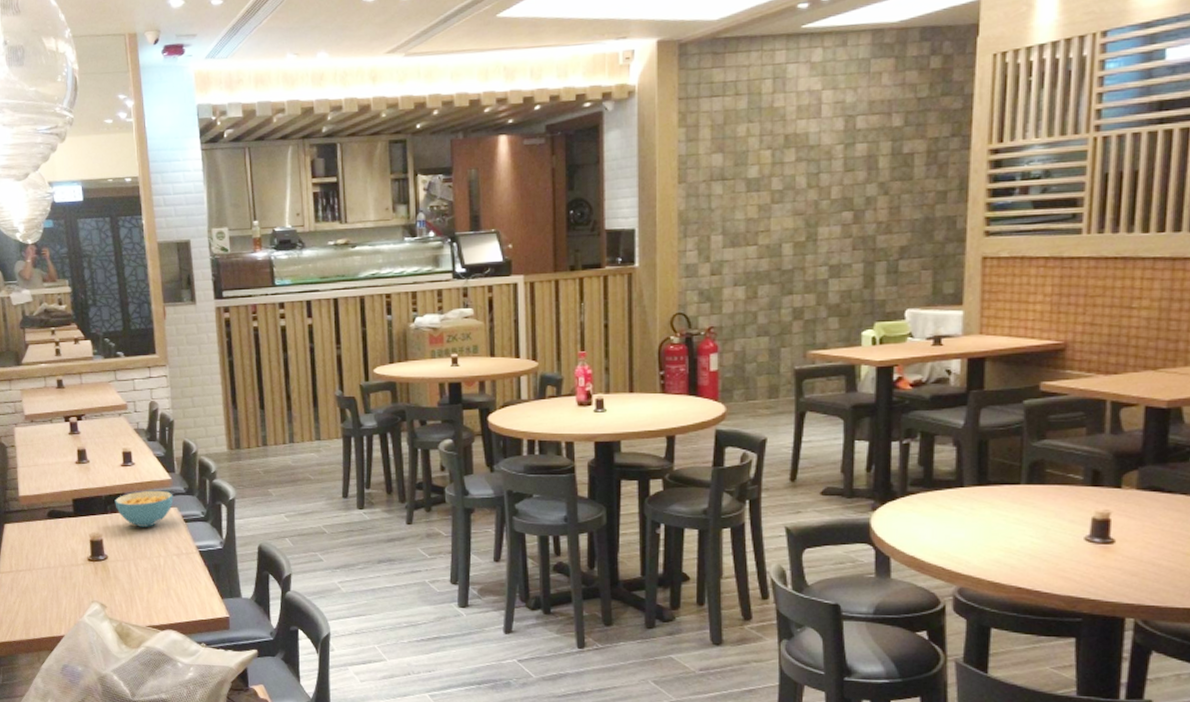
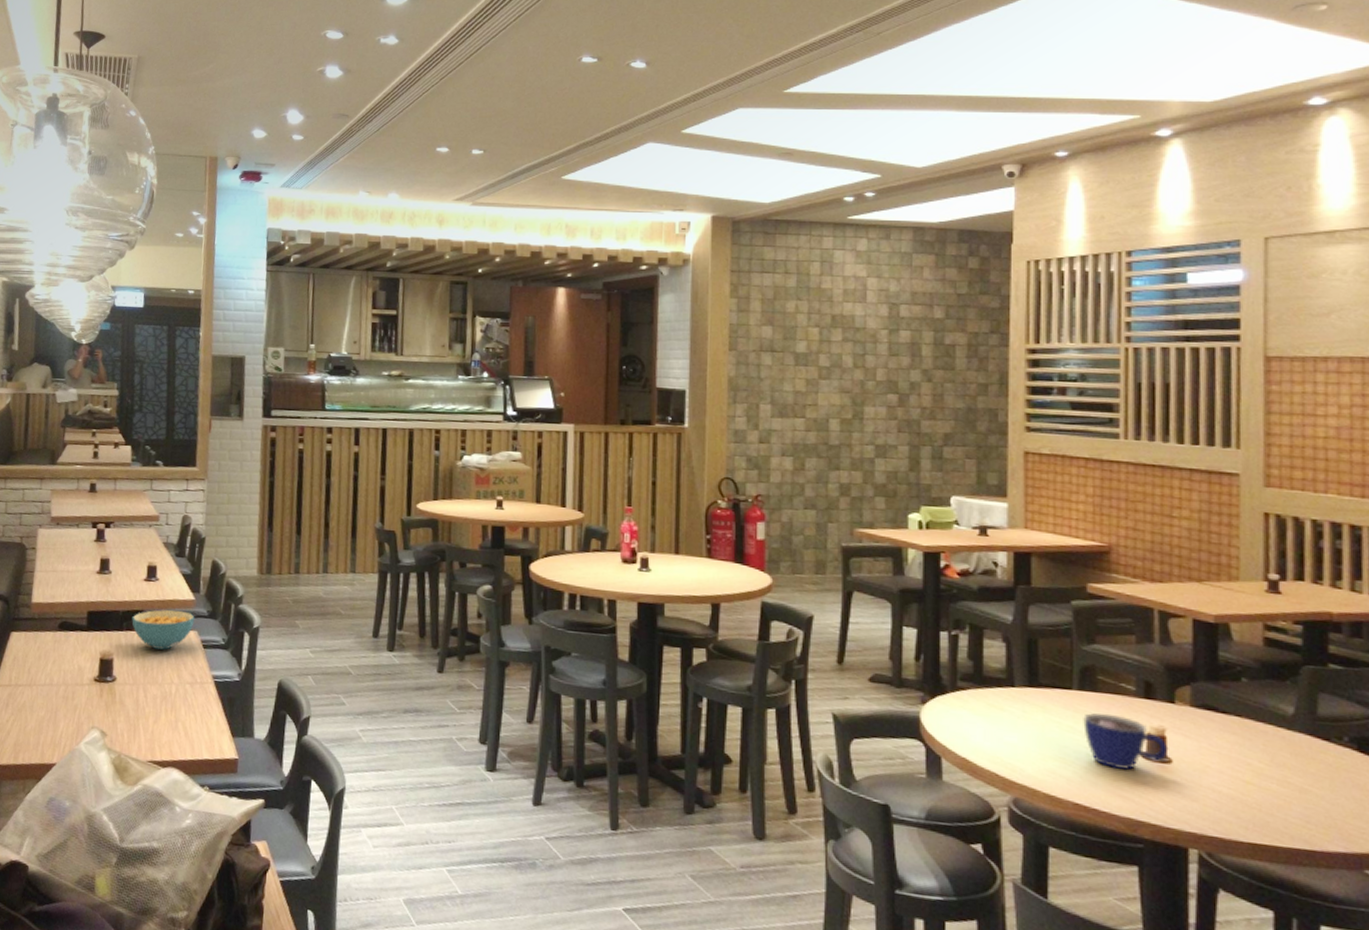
cup: none [1029,503,1112,554] -> present [1083,713,1169,771]

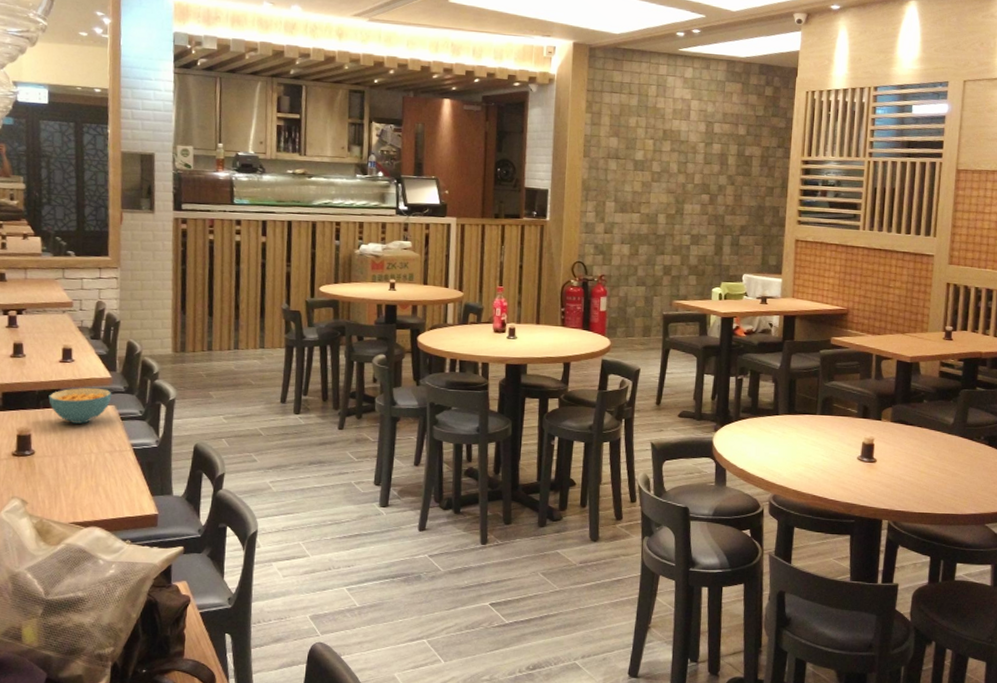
cup: present [1083,713,1169,771] -> none [822,430,875,470]

